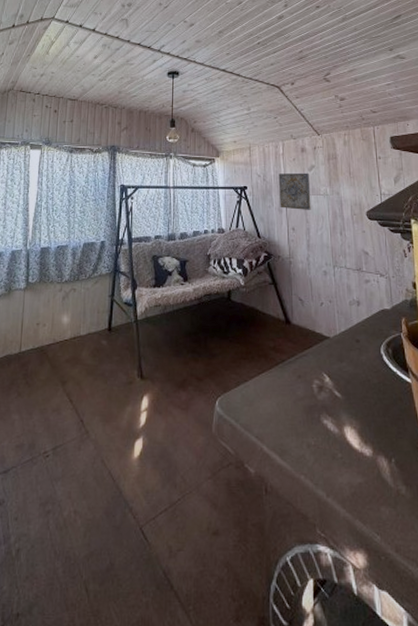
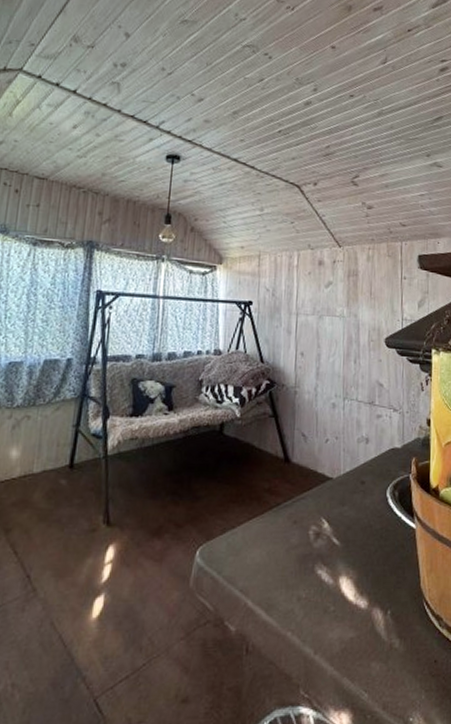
wall art: present [278,172,311,210] -> none [289,288,326,333]

